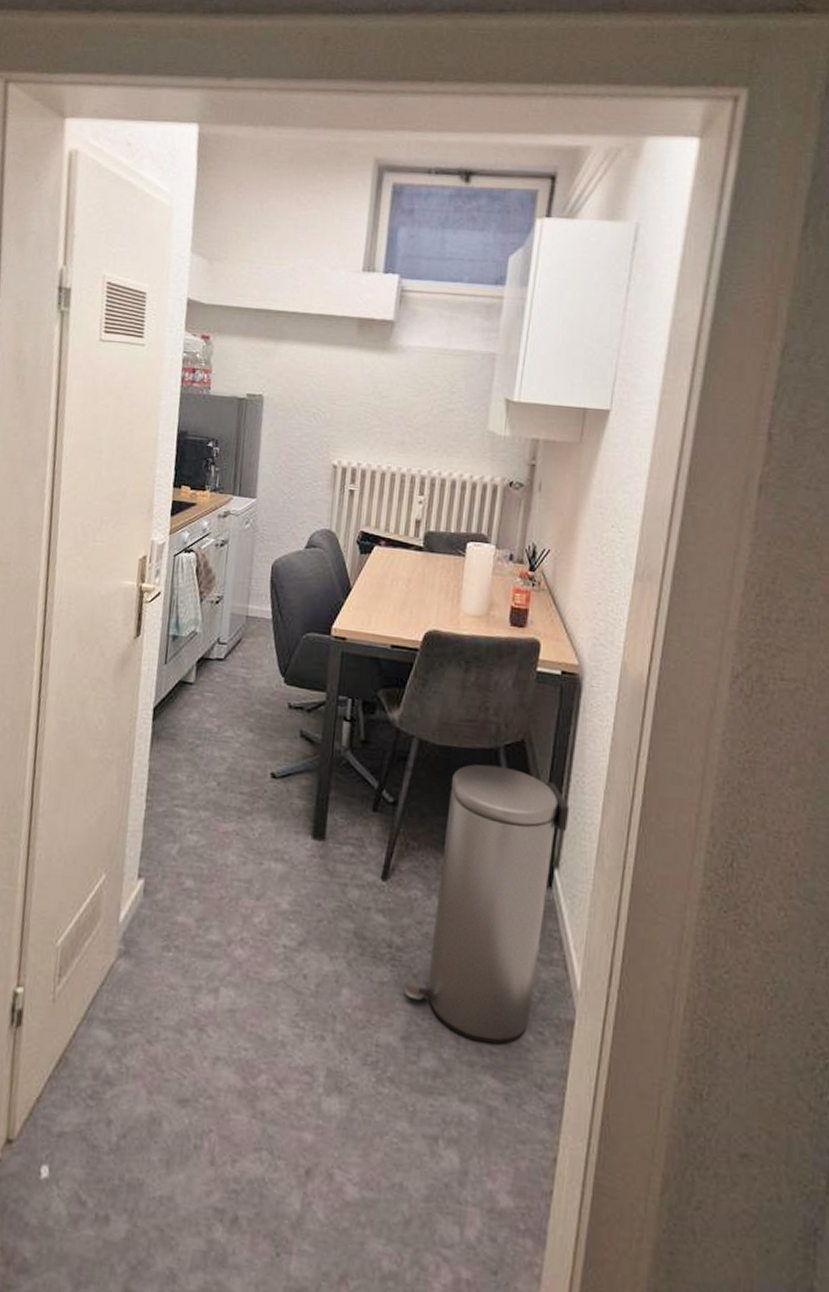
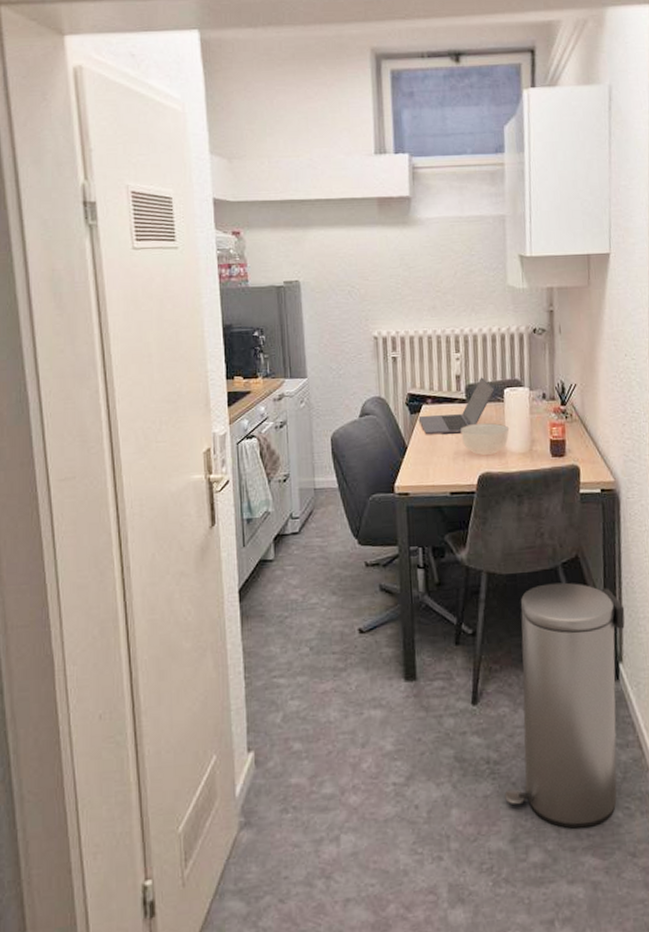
laptop: none [368,526,457,583] -> present [418,377,495,435]
bowl: none [412,575,467,613] -> present [460,422,510,456]

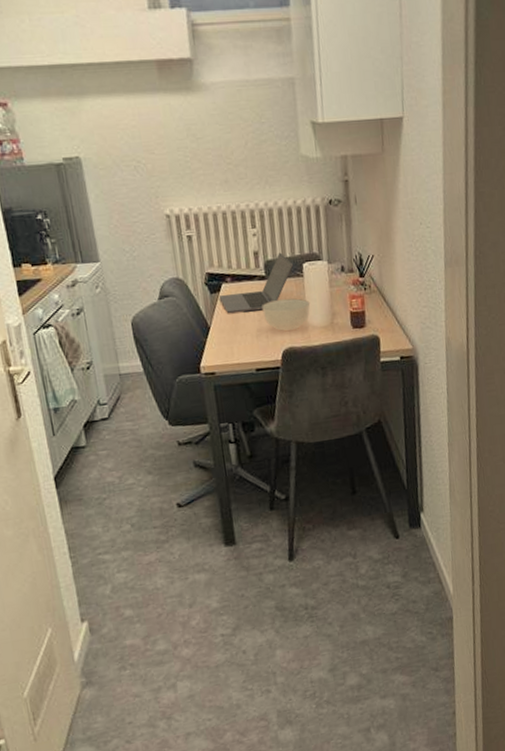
pedal bin: present [504,582,625,829] -> none [322,445,425,655]

